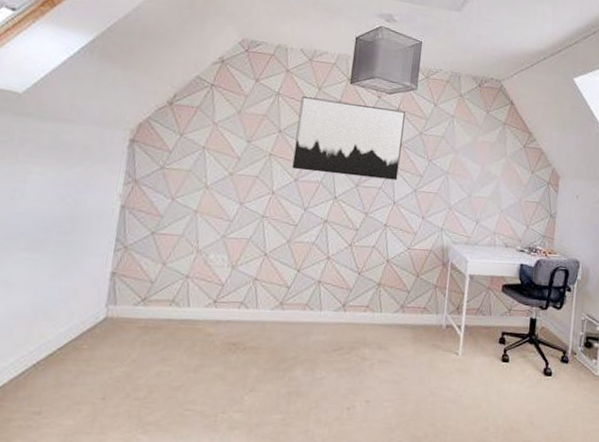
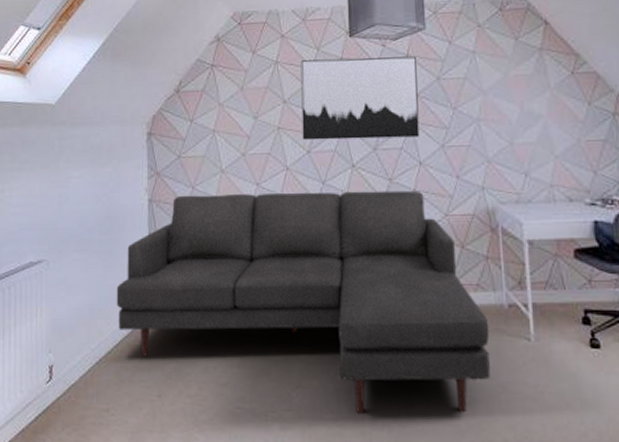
sofa: none [65,205,428,415] -> present [116,190,491,415]

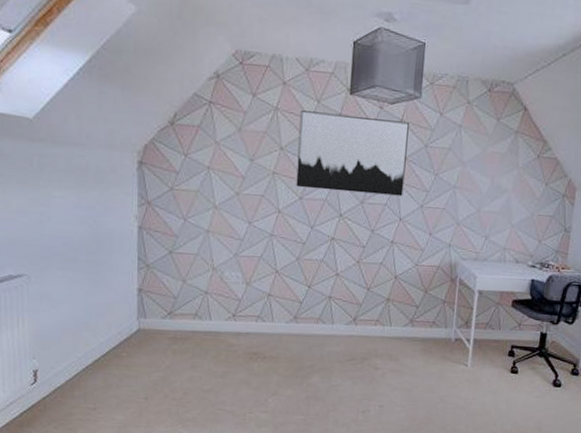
sofa: present [116,190,491,415] -> none [103,225,438,417]

